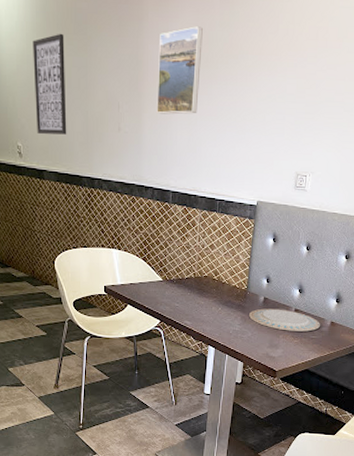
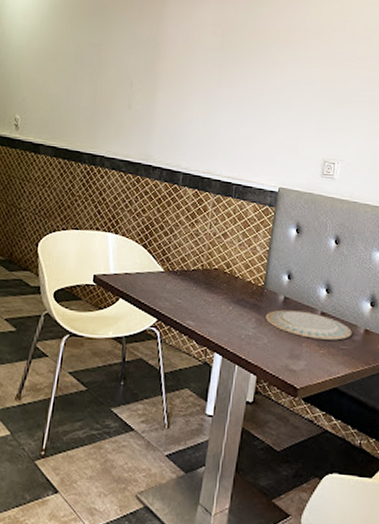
wall art: present [32,33,67,135] -> none [39,13,82,109]
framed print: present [157,26,203,115] -> none [172,14,227,96]

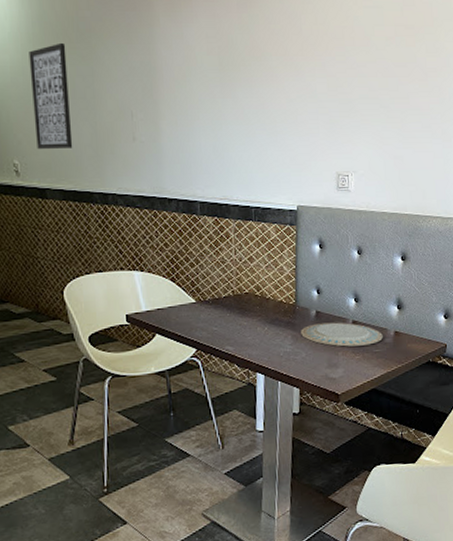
wall art: none [39,13,82,109] -> present [29,42,73,150]

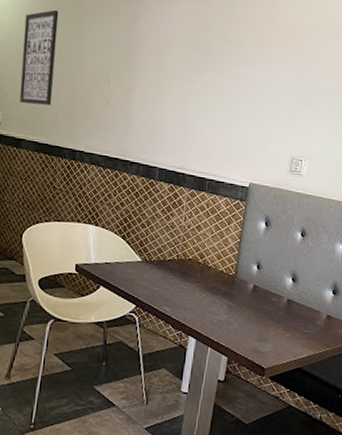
plate: present [301,322,383,347] -> none [236,297,315,325]

